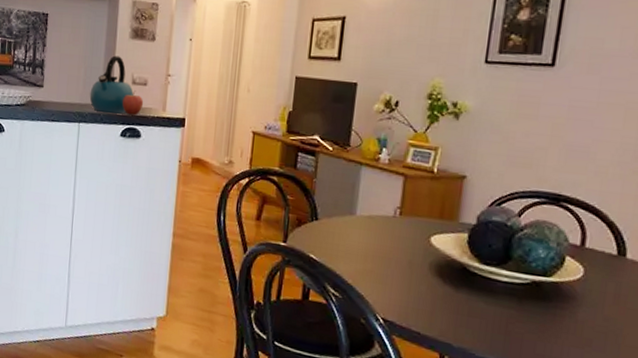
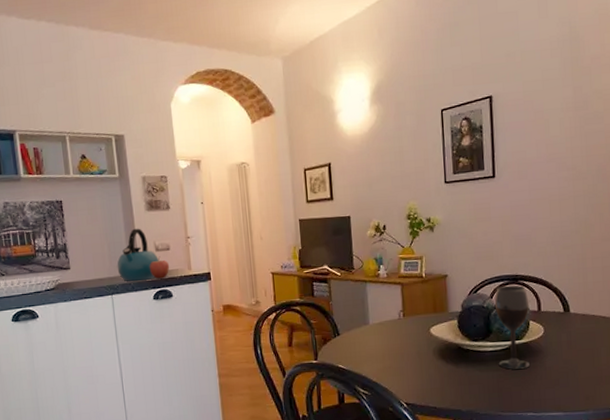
wine glass: none [512,204,571,315] -> present [494,285,531,370]

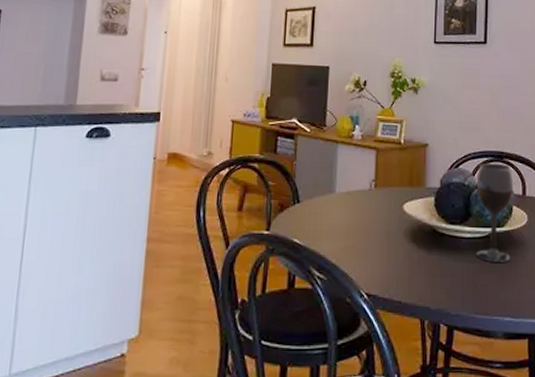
kettle: present [117,228,159,282] -> none [49,51,102,114]
fruit: present [150,256,170,280] -> none [89,87,114,115]

